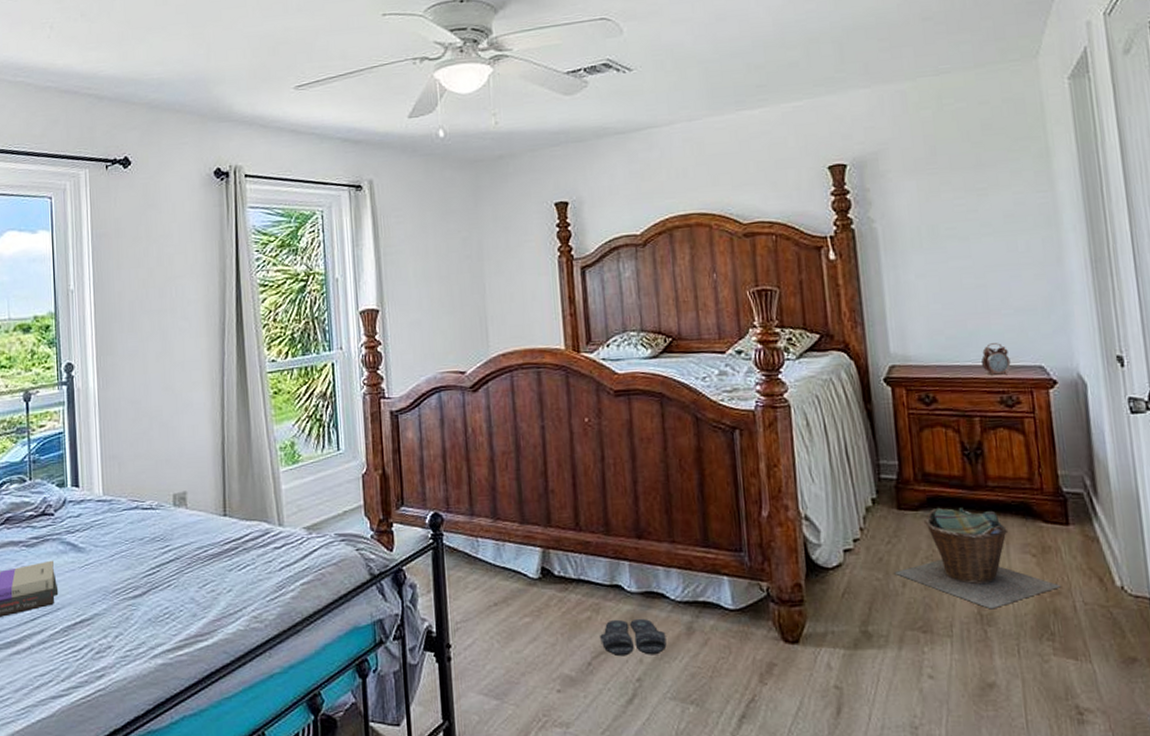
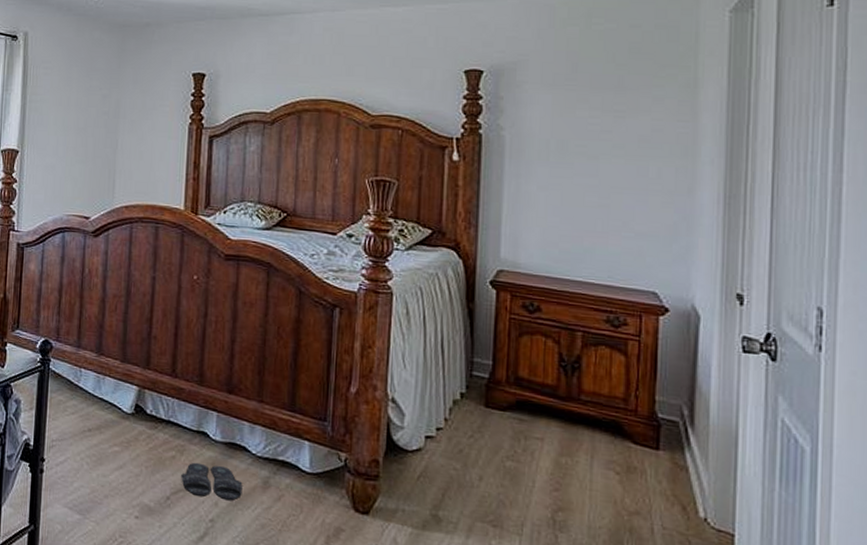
laundry basket: present [894,507,1061,610] -> none [472,411,641,517]
alarm clock: present [981,343,1011,377] -> none [593,263,623,296]

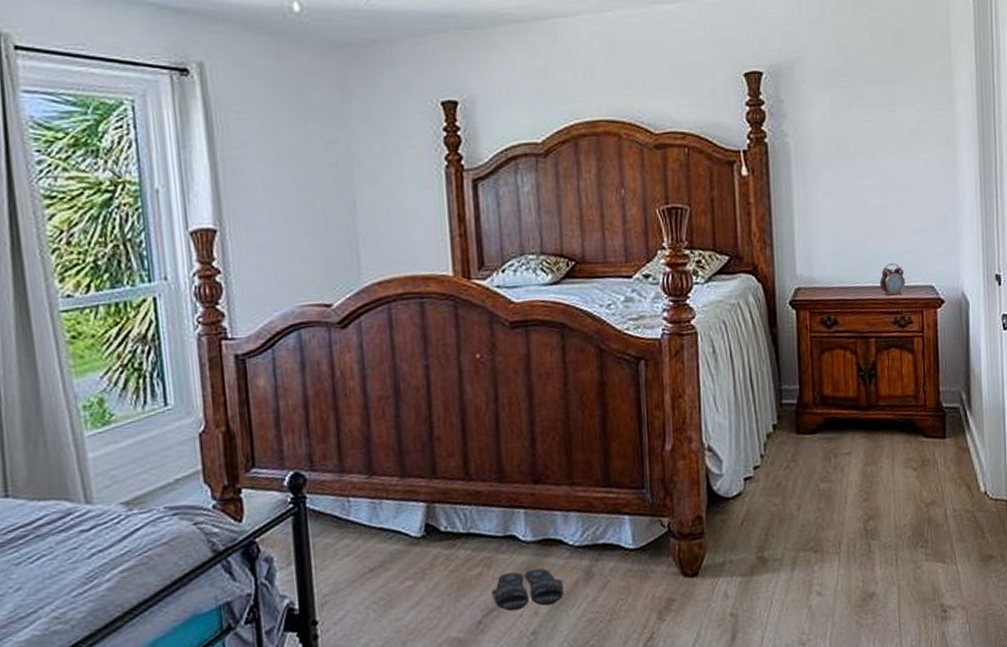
alarm clock: none [593,263,623,296] -> present [880,263,906,297]

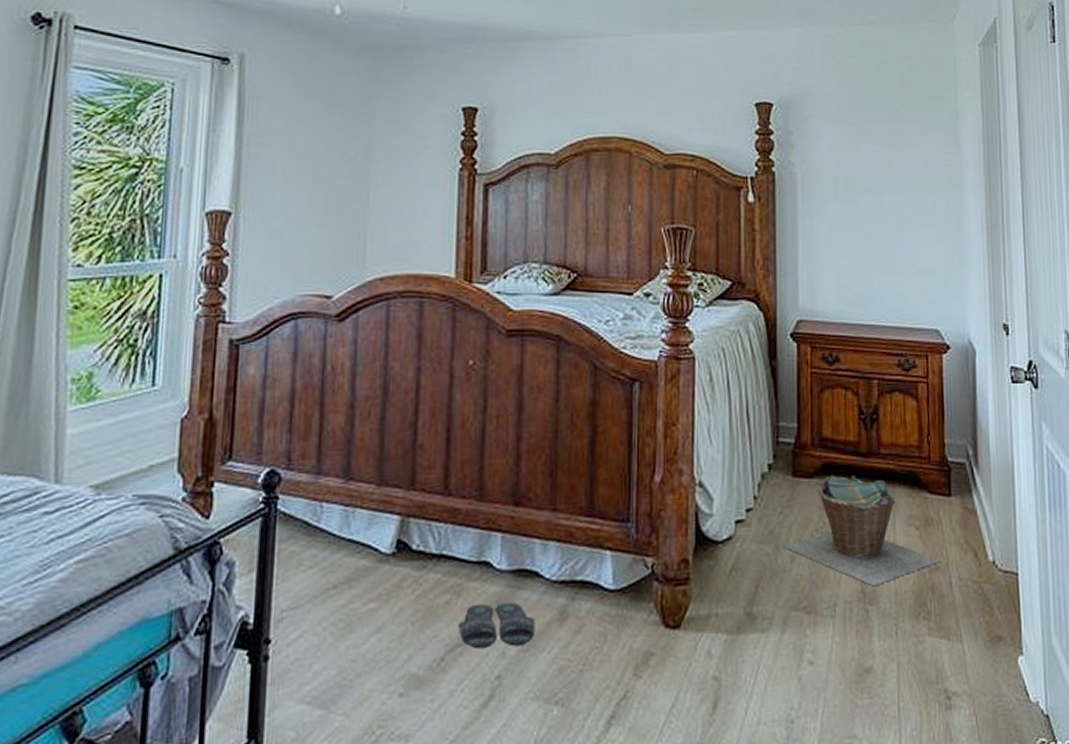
laundry basket: none [790,428,935,524] -> present [784,475,940,587]
alarm clock: present [880,263,906,297] -> none [884,303,910,338]

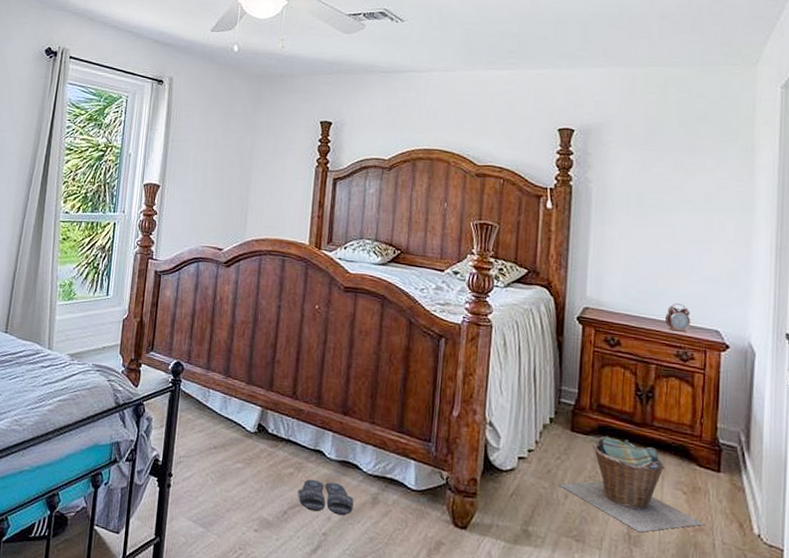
alarm clock: none [884,303,910,338] -> present [665,303,691,334]

